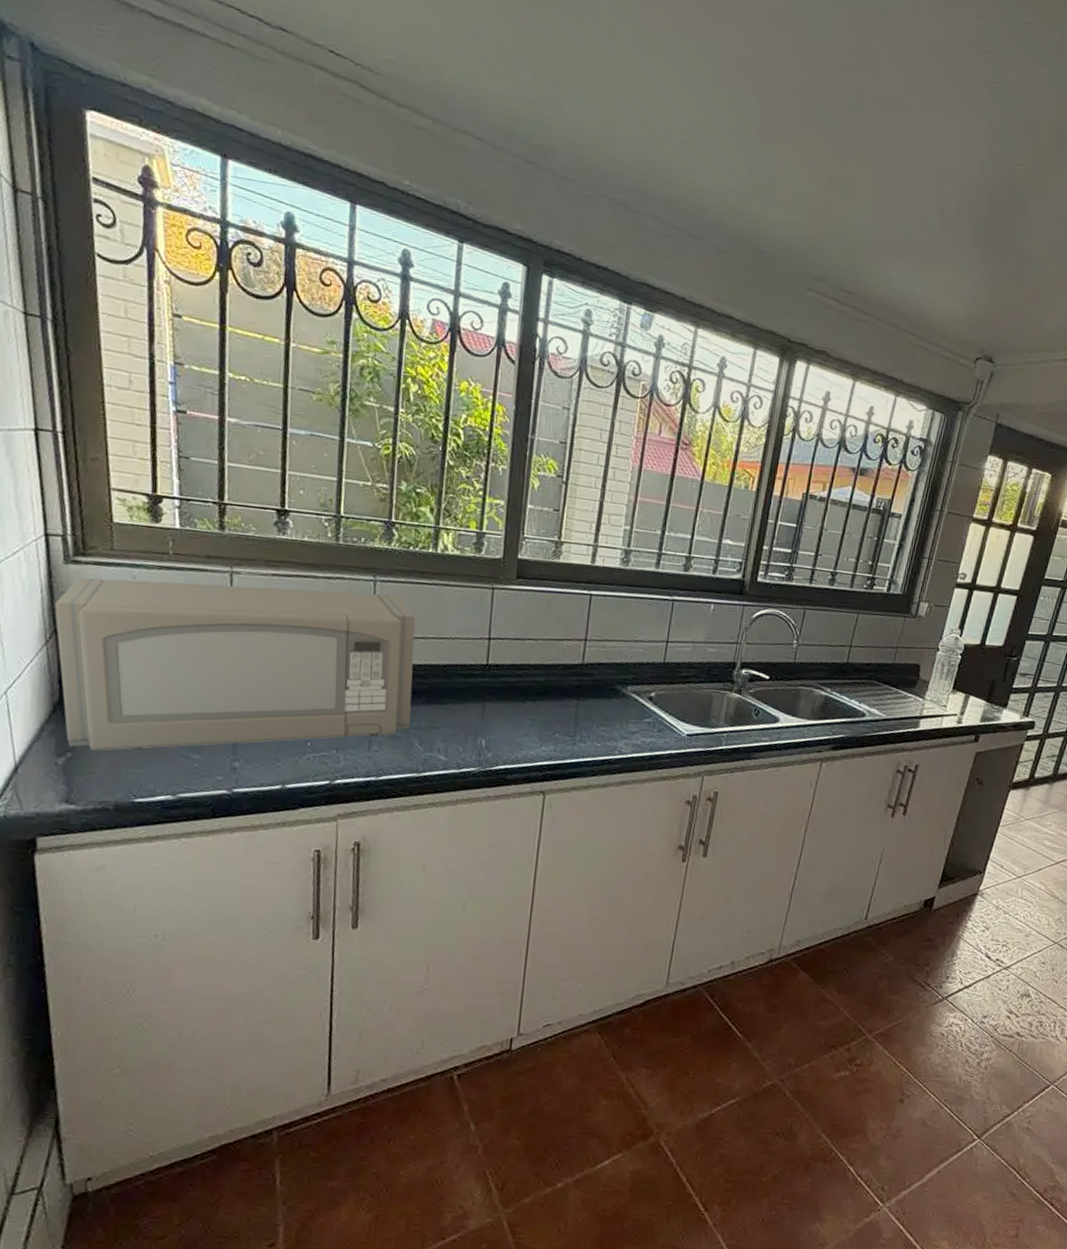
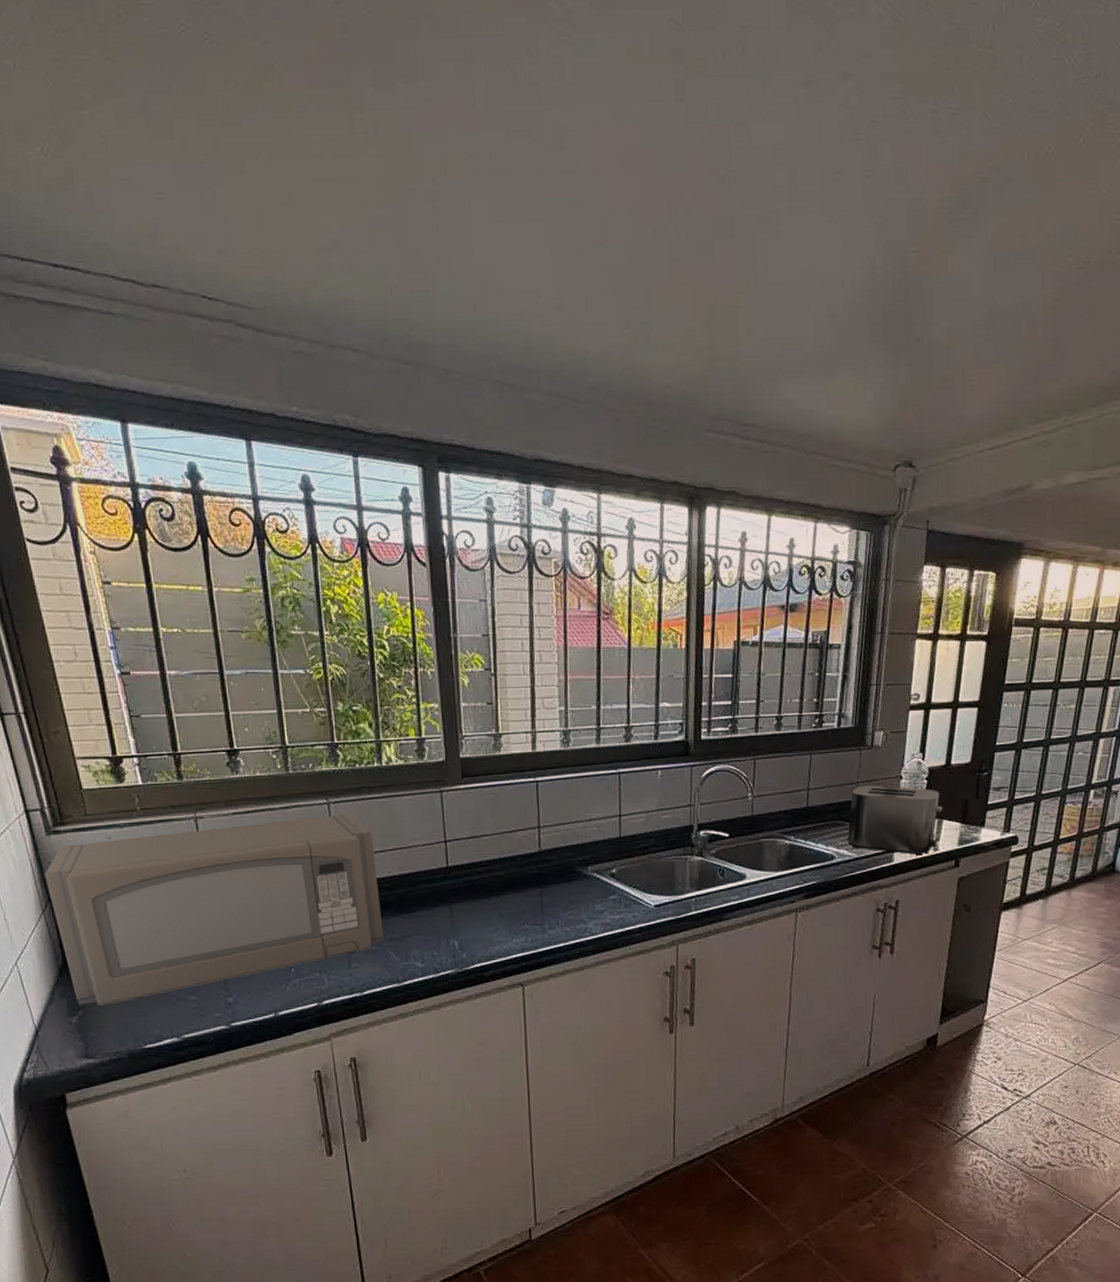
toaster: none [879,651,972,726] -> present [847,785,943,856]

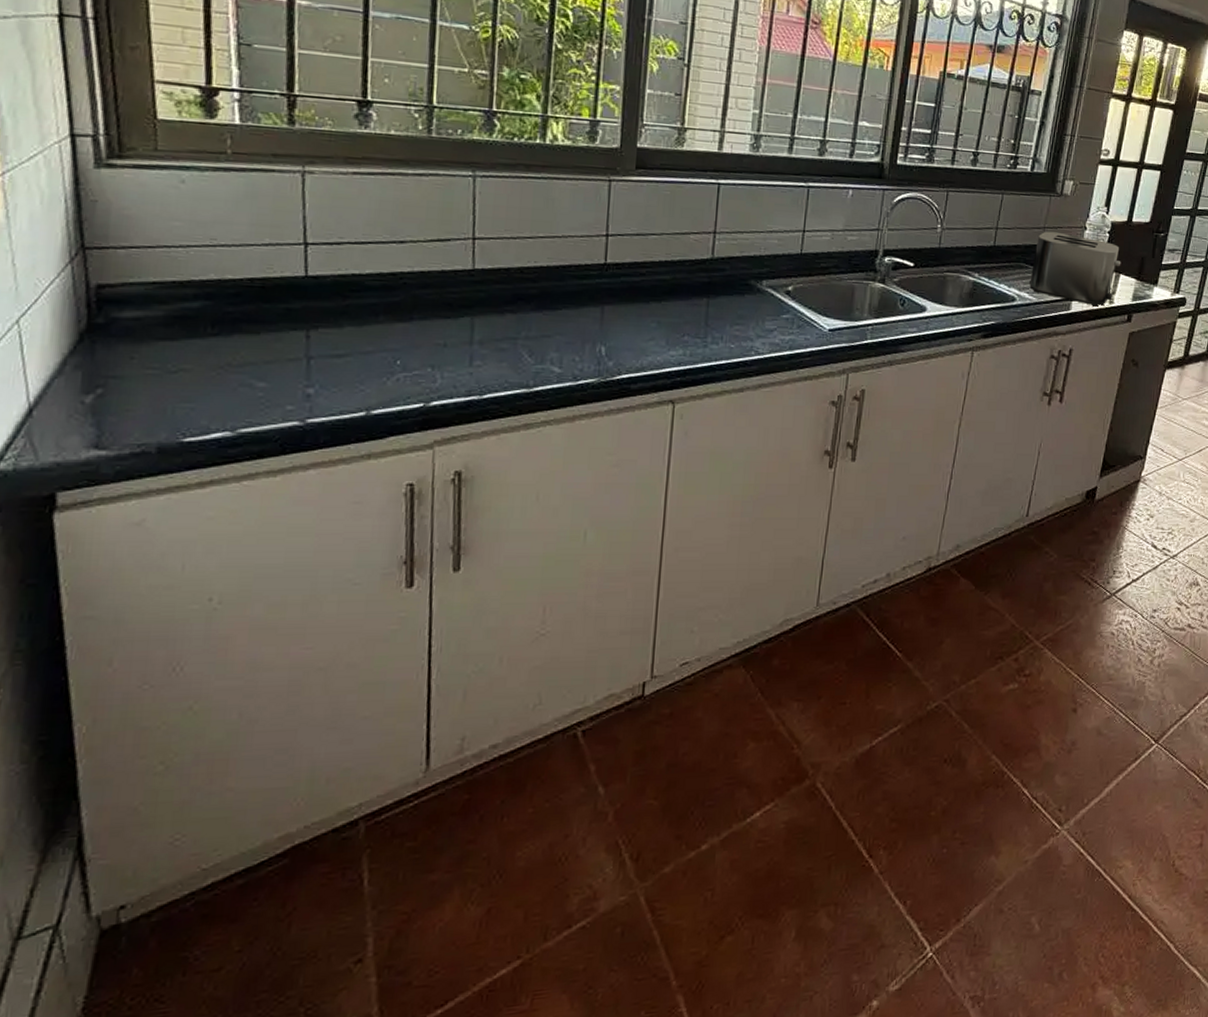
microwave: present [45,813,384,1006] -> none [82,183,523,385]

